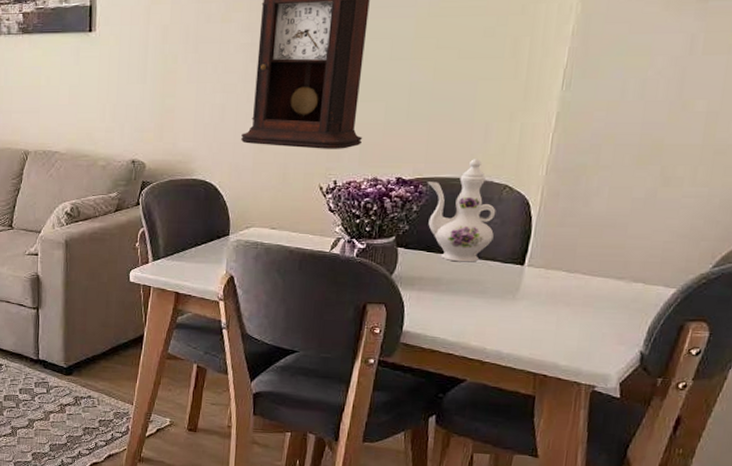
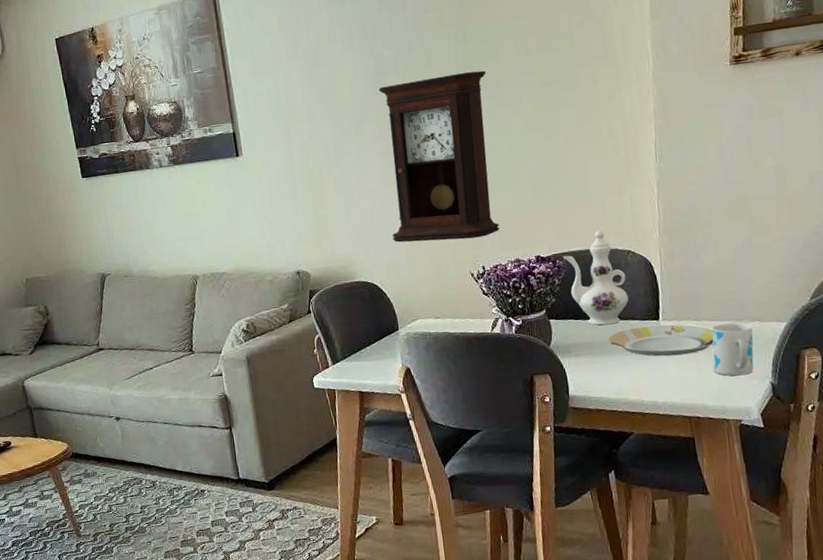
plate: none [460,269,586,307] -> present [608,324,714,357]
mug: none [575,279,634,339] -> present [712,322,754,376]

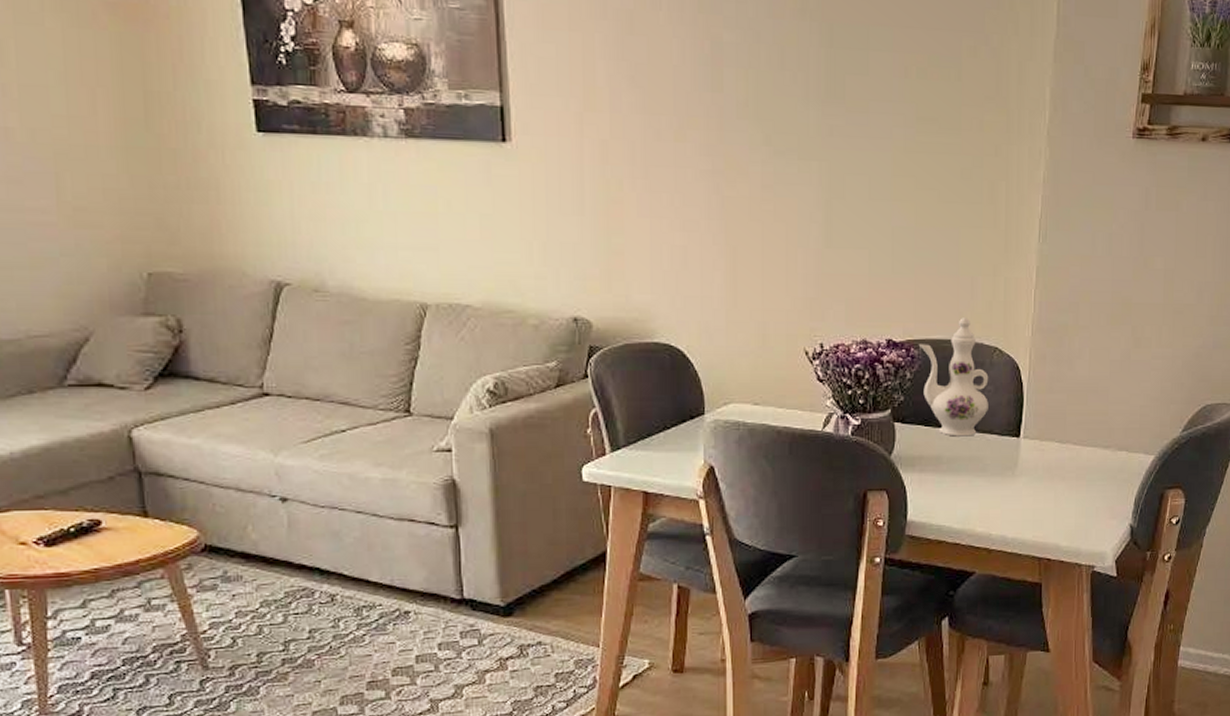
pendulum clock: present [378,70,500,243] -> none [710,81,853,305]
plate: present [608,324,714,357] -> none [960,443,1077,483]
mug: present [712,322,754,376] -> none [1071,449,1119,514]

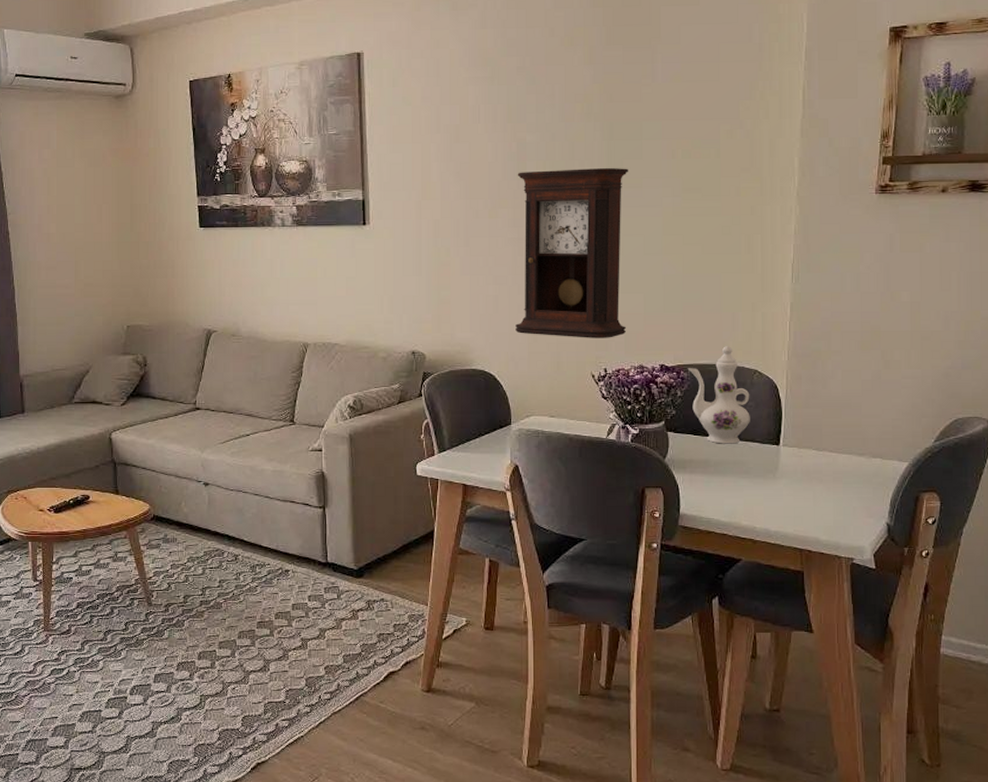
pendulum clock: none [710,81,853,305] -> present [515,168,629,338]

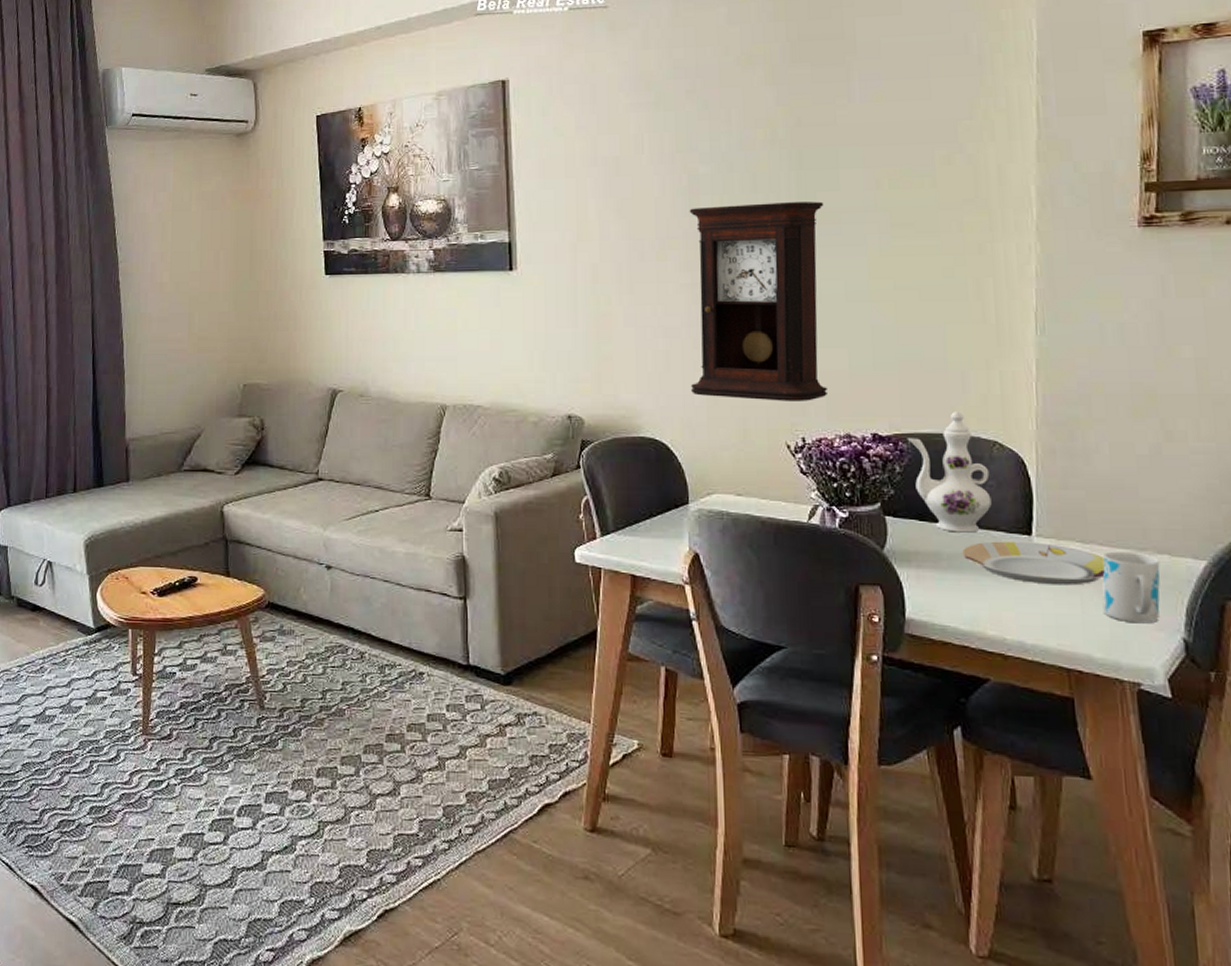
plate: none [726,450,834,484] -> present [962,541,1106,586]
mug: none [829,456,874,512] -> present [1103,551,1160,624]

